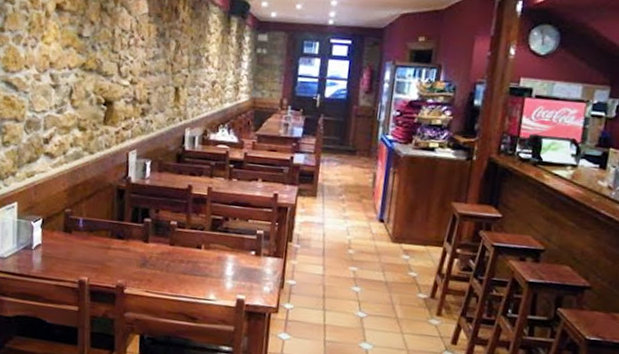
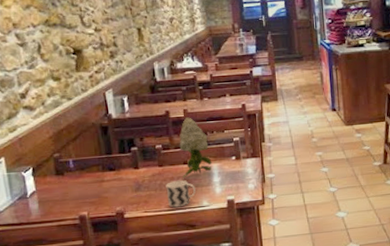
cup: none [172,264,205,295] -> present [166,179,196,208]
flower: none [193,196,229,264] -> present [179,117,212,178]

